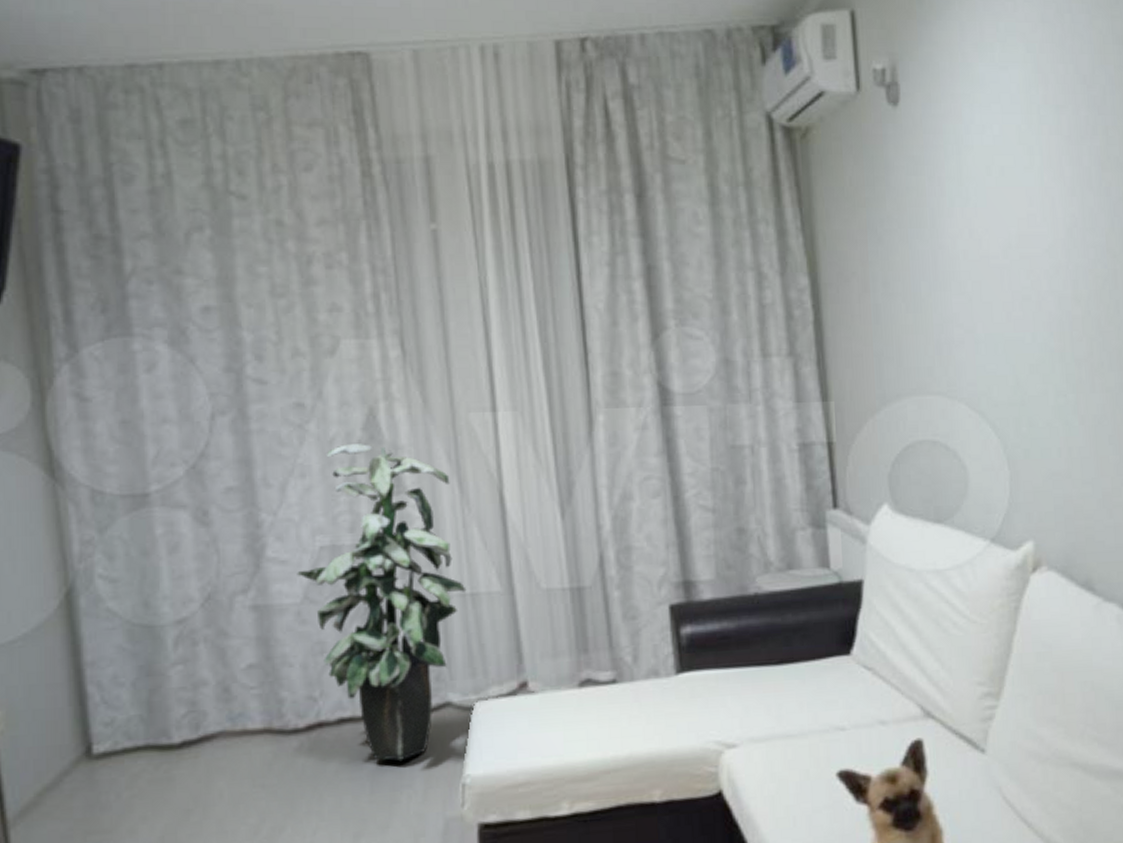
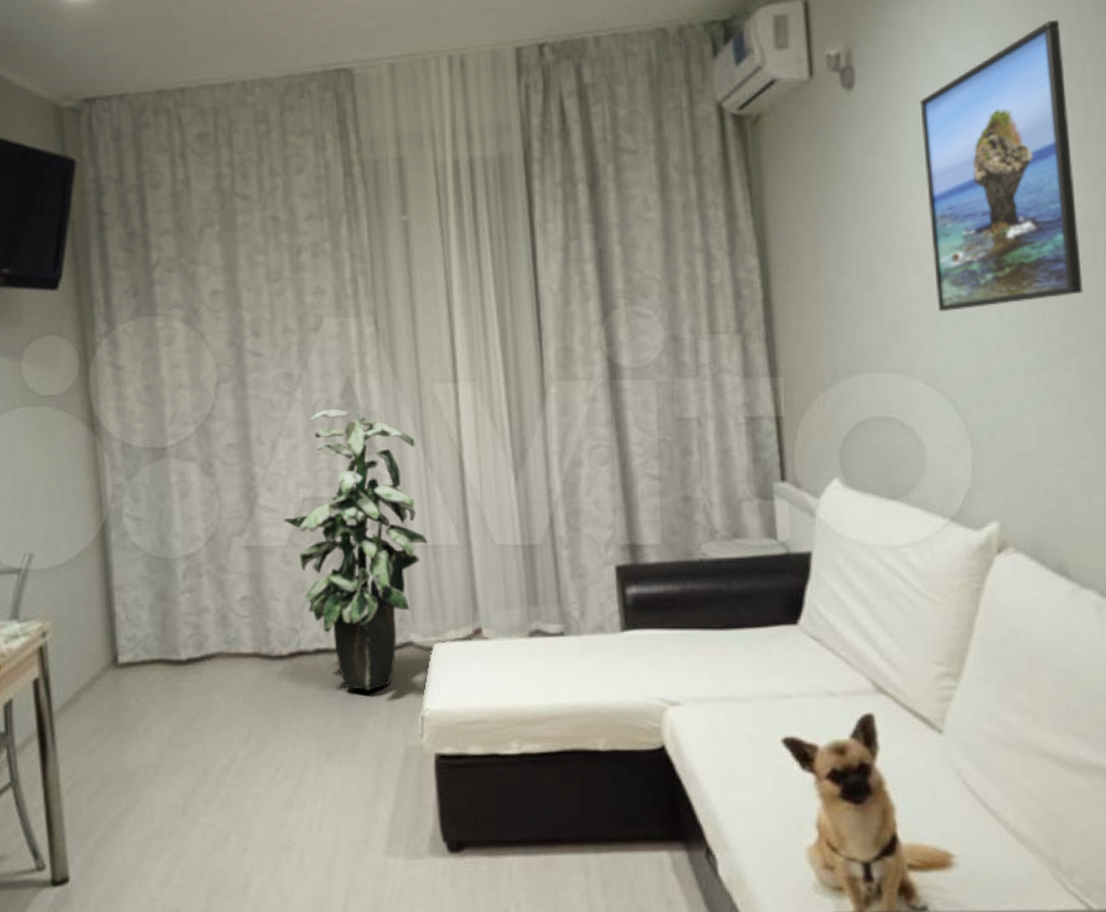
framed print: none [960,47,1105,335] -> present [919,19,1083,312]

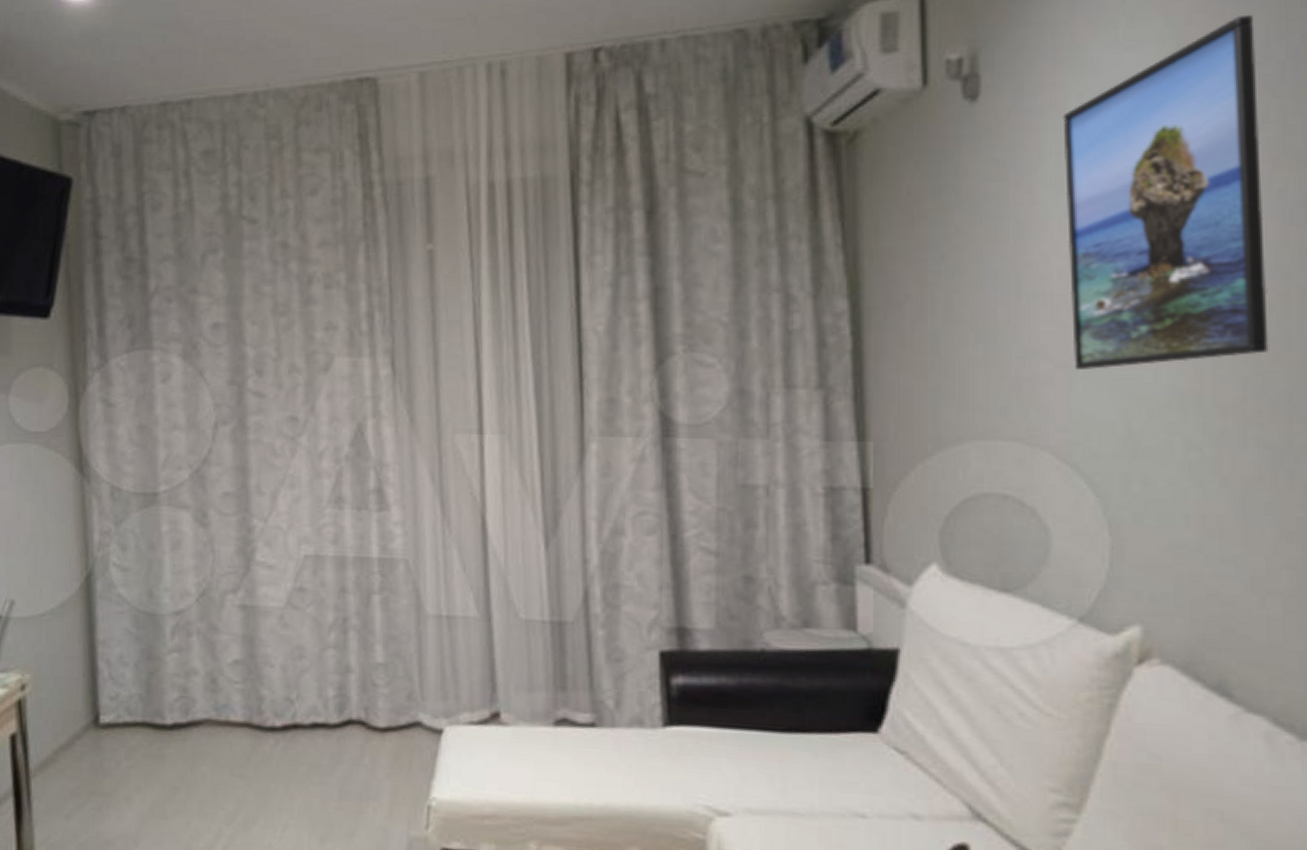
indoor plant: present [283,409,428,690] -> none [282,459,443,773]

